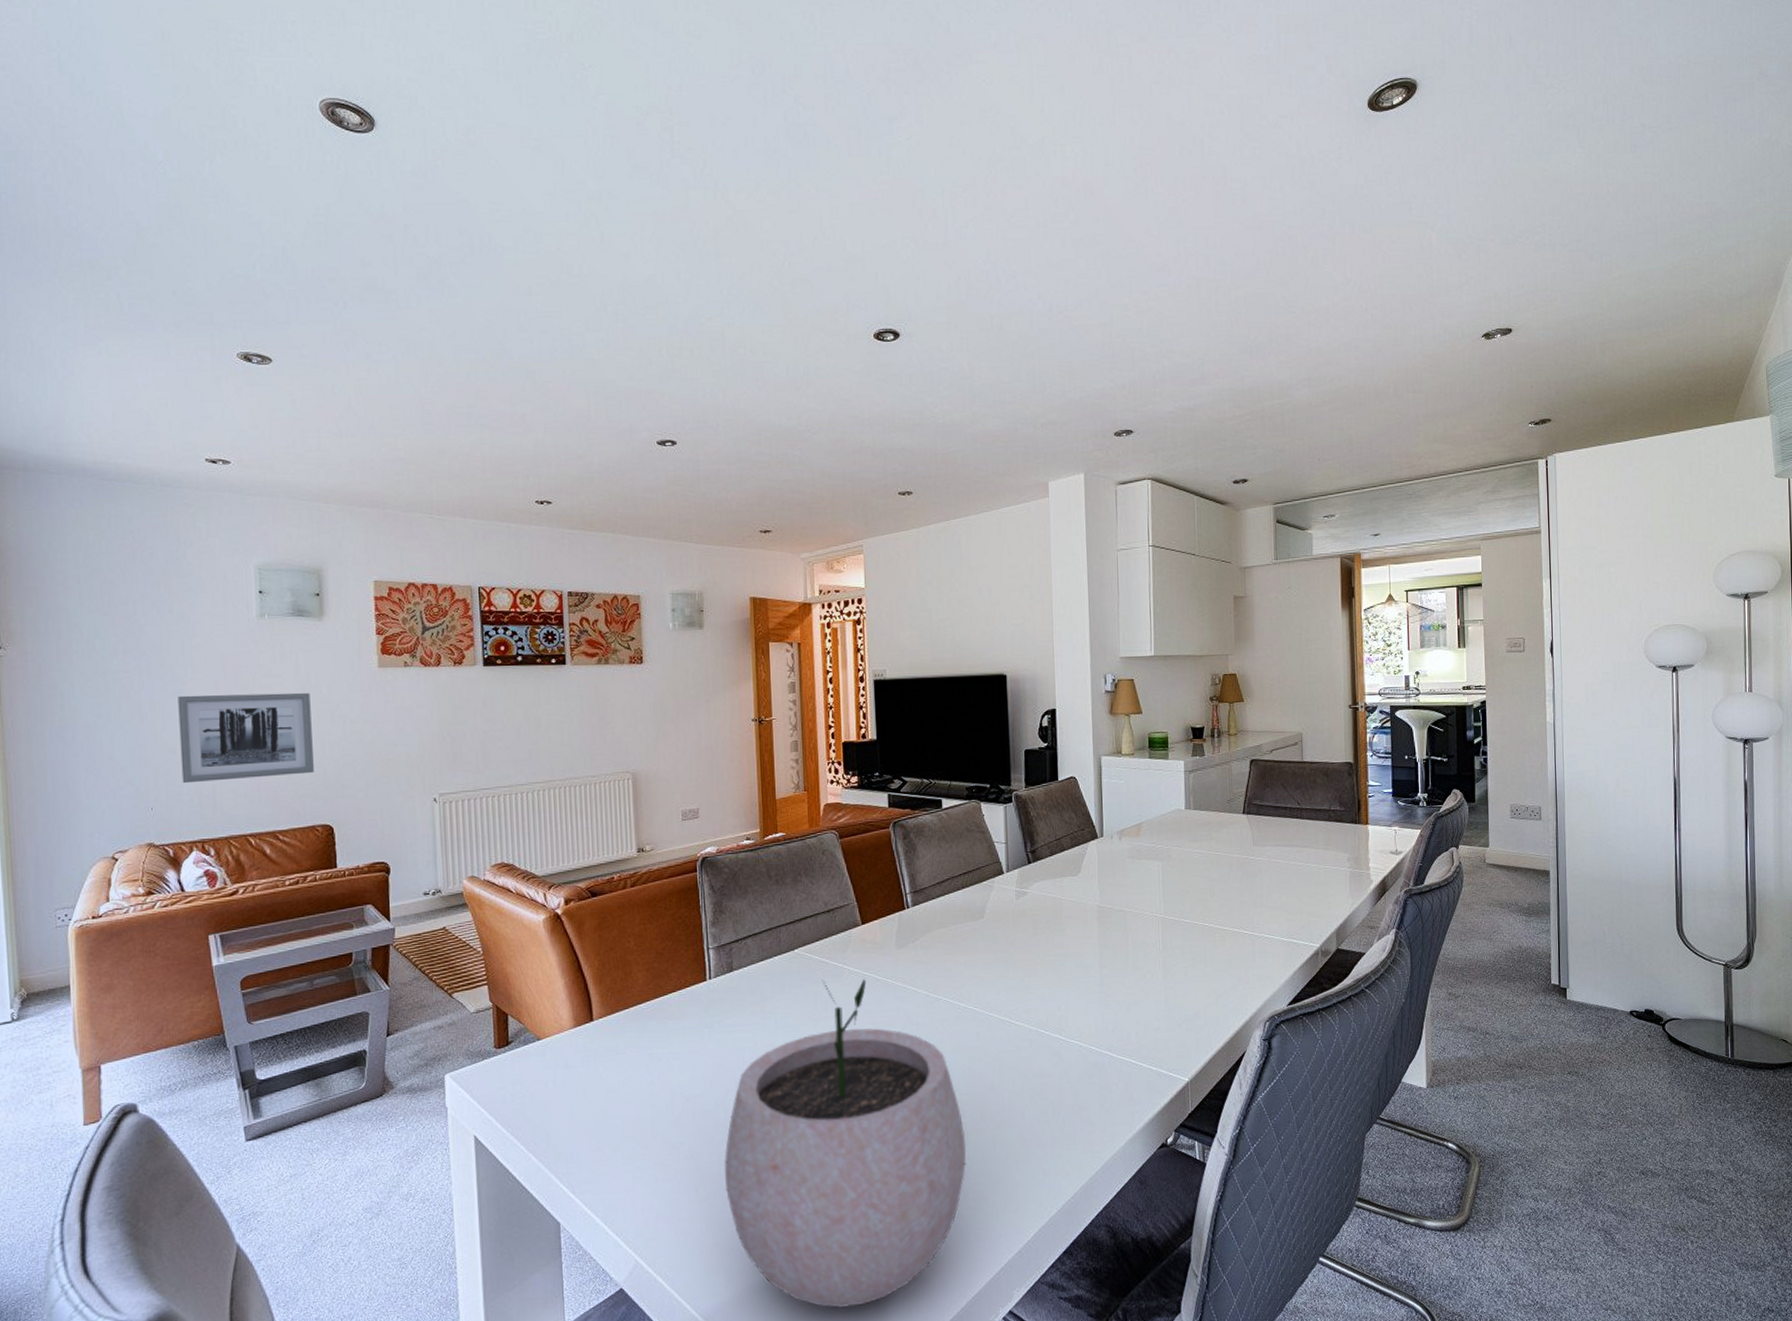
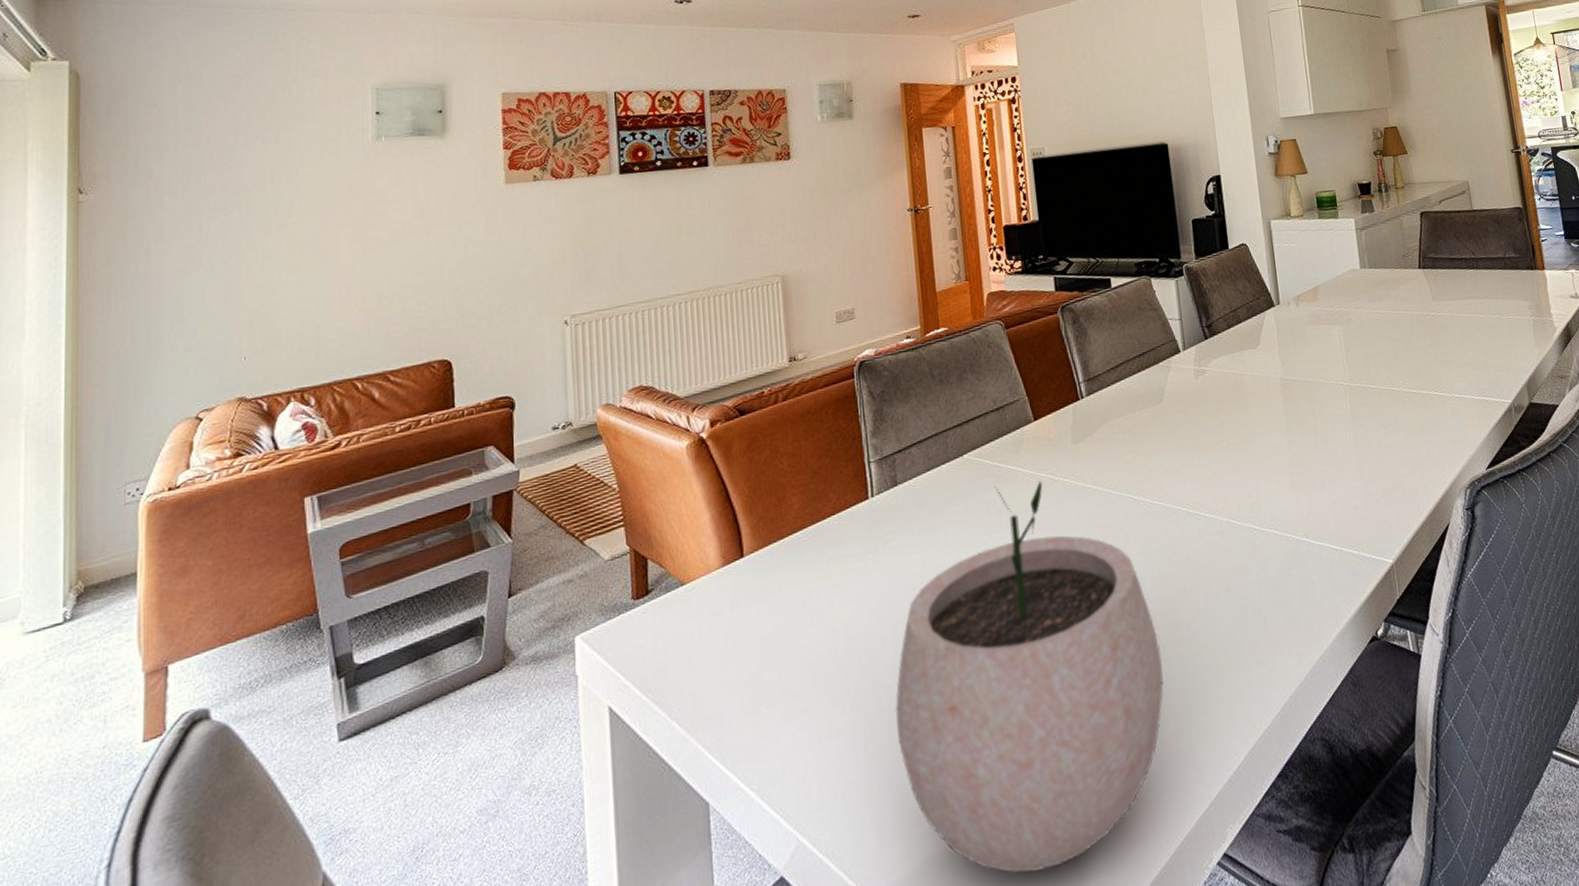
wall art: present [177,692,314,784] -> none [280,217,431,327]

